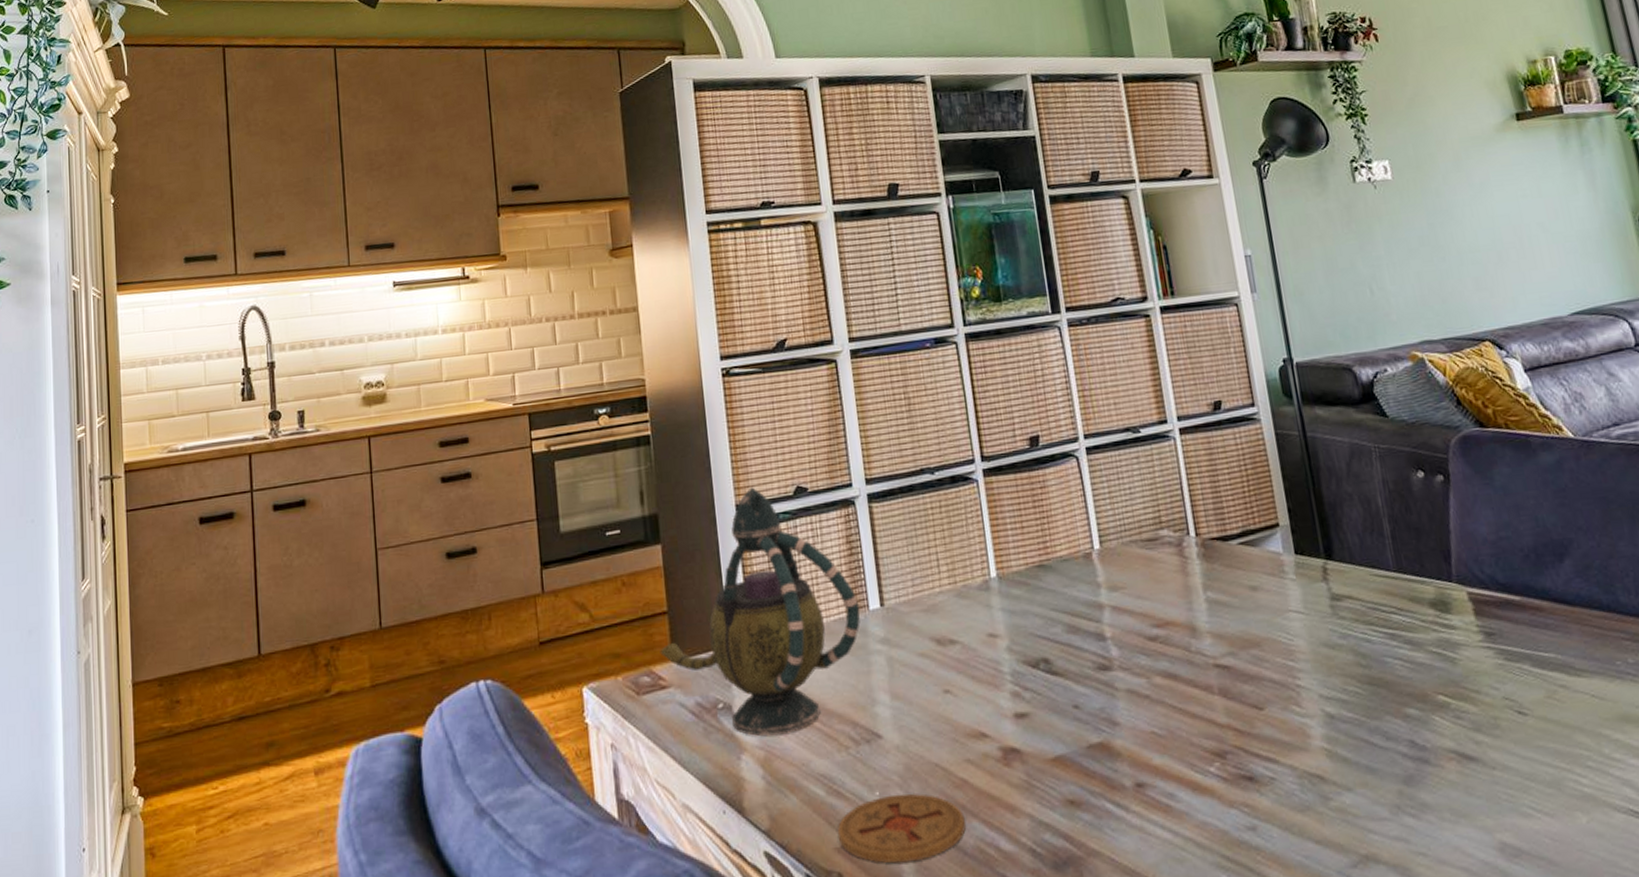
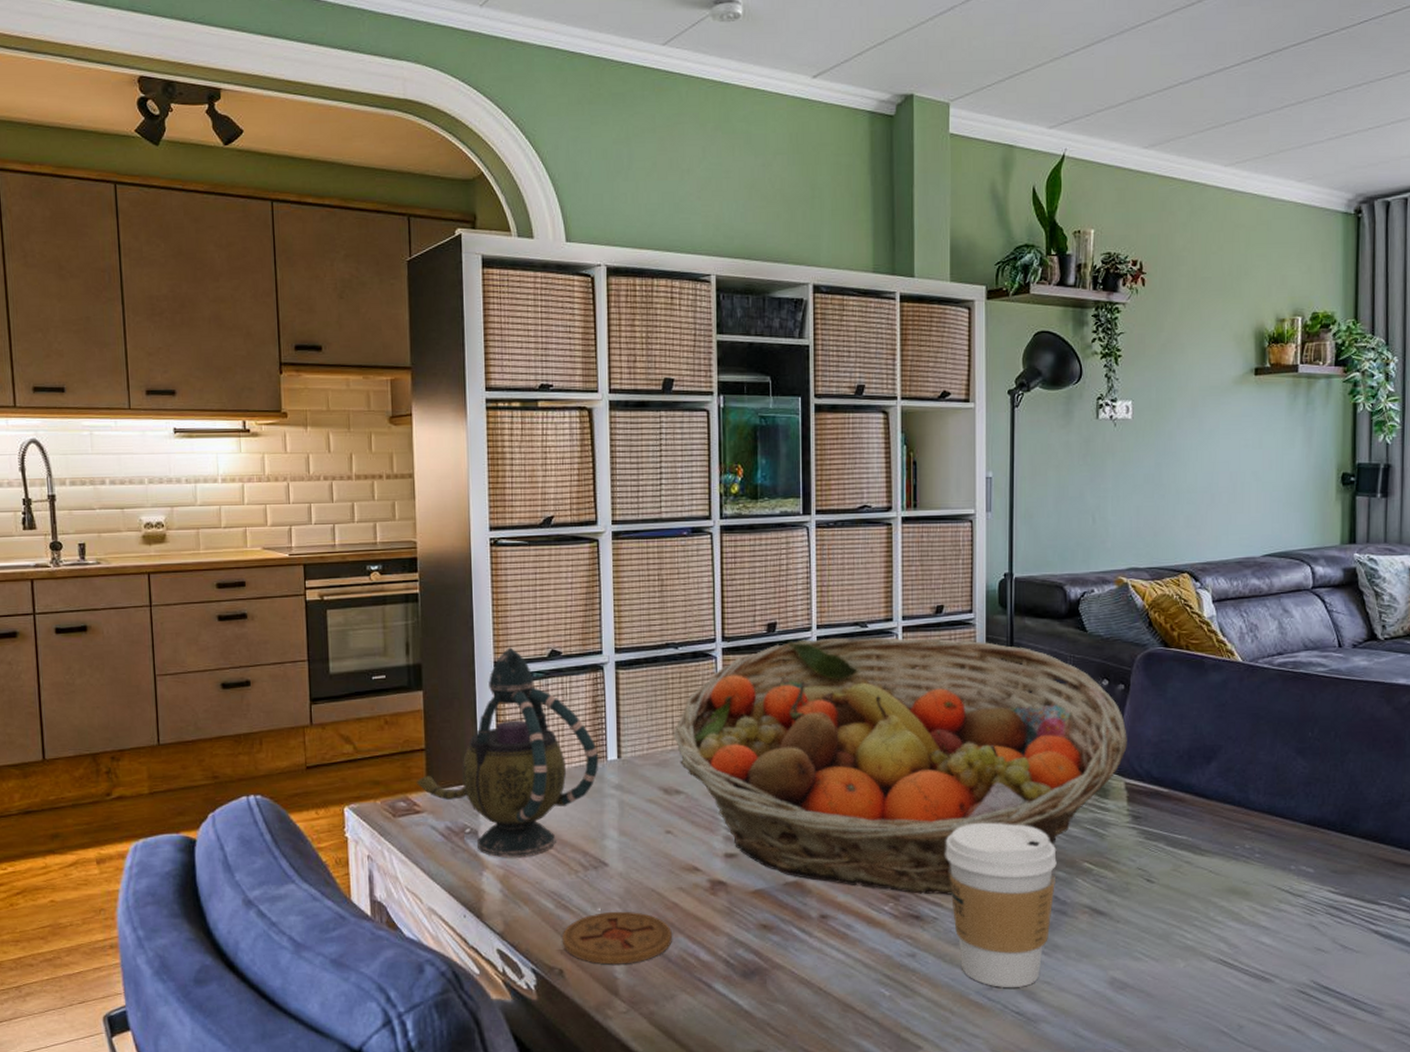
fruit basket: none [939,438,1462,749] -> present [673,637,1127,895]
coffee cup: none [1269,652,1413,864] -> present [945,822,1057,987]

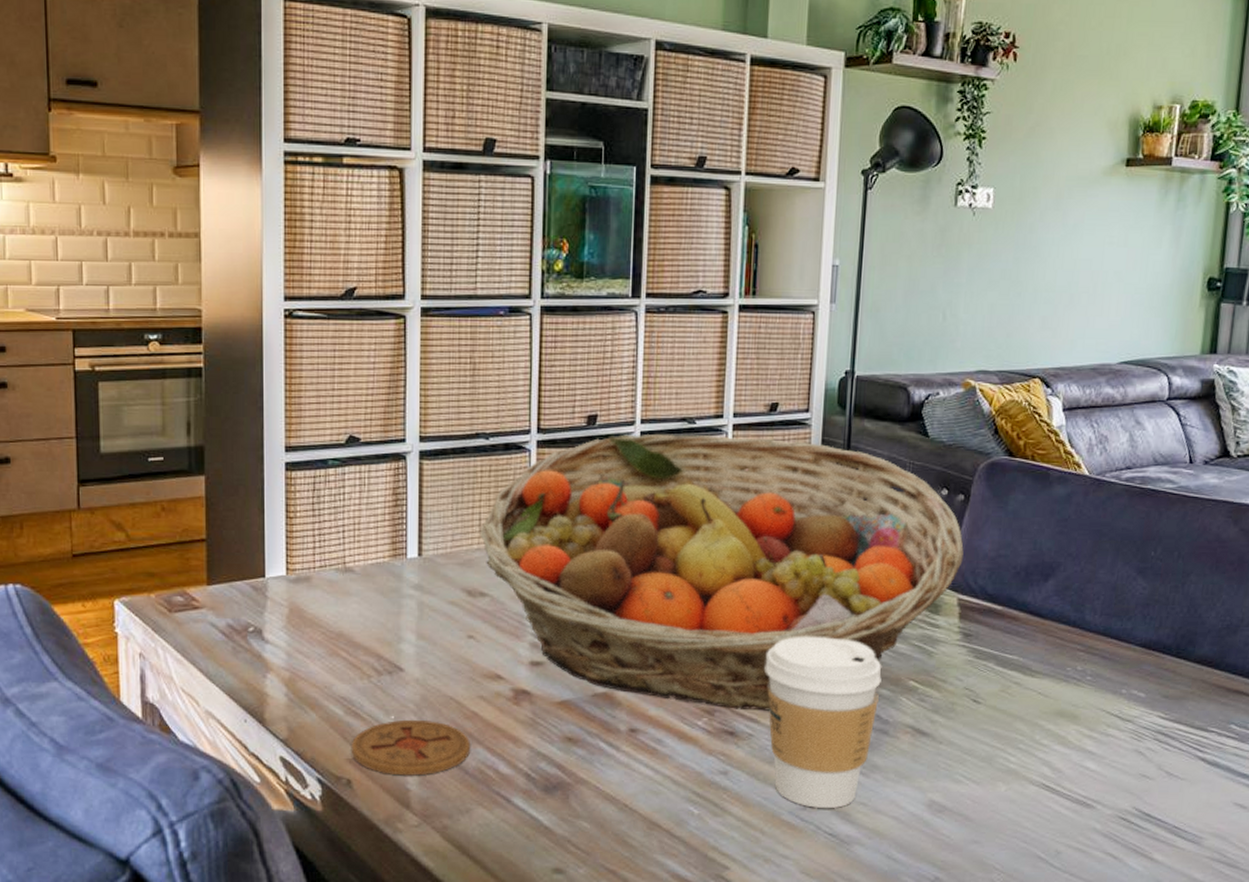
teapot: present [416,647,599,858] -> none [195,431,398,660]

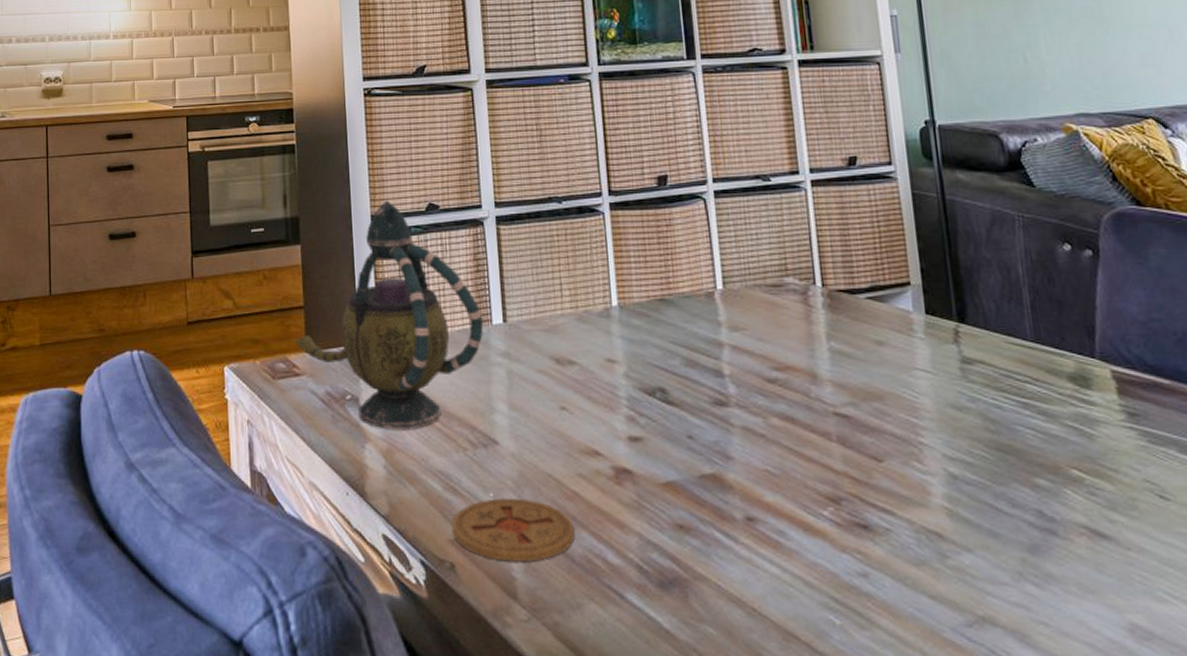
teapot: none [195,431,398,660] -> present [295,200,484,430]
fruit basket: present [479,433,964,711] -> none [561,192,1107,501]
coffee cup: present [764,636,882,808] -> none [890,412,1038,627]

